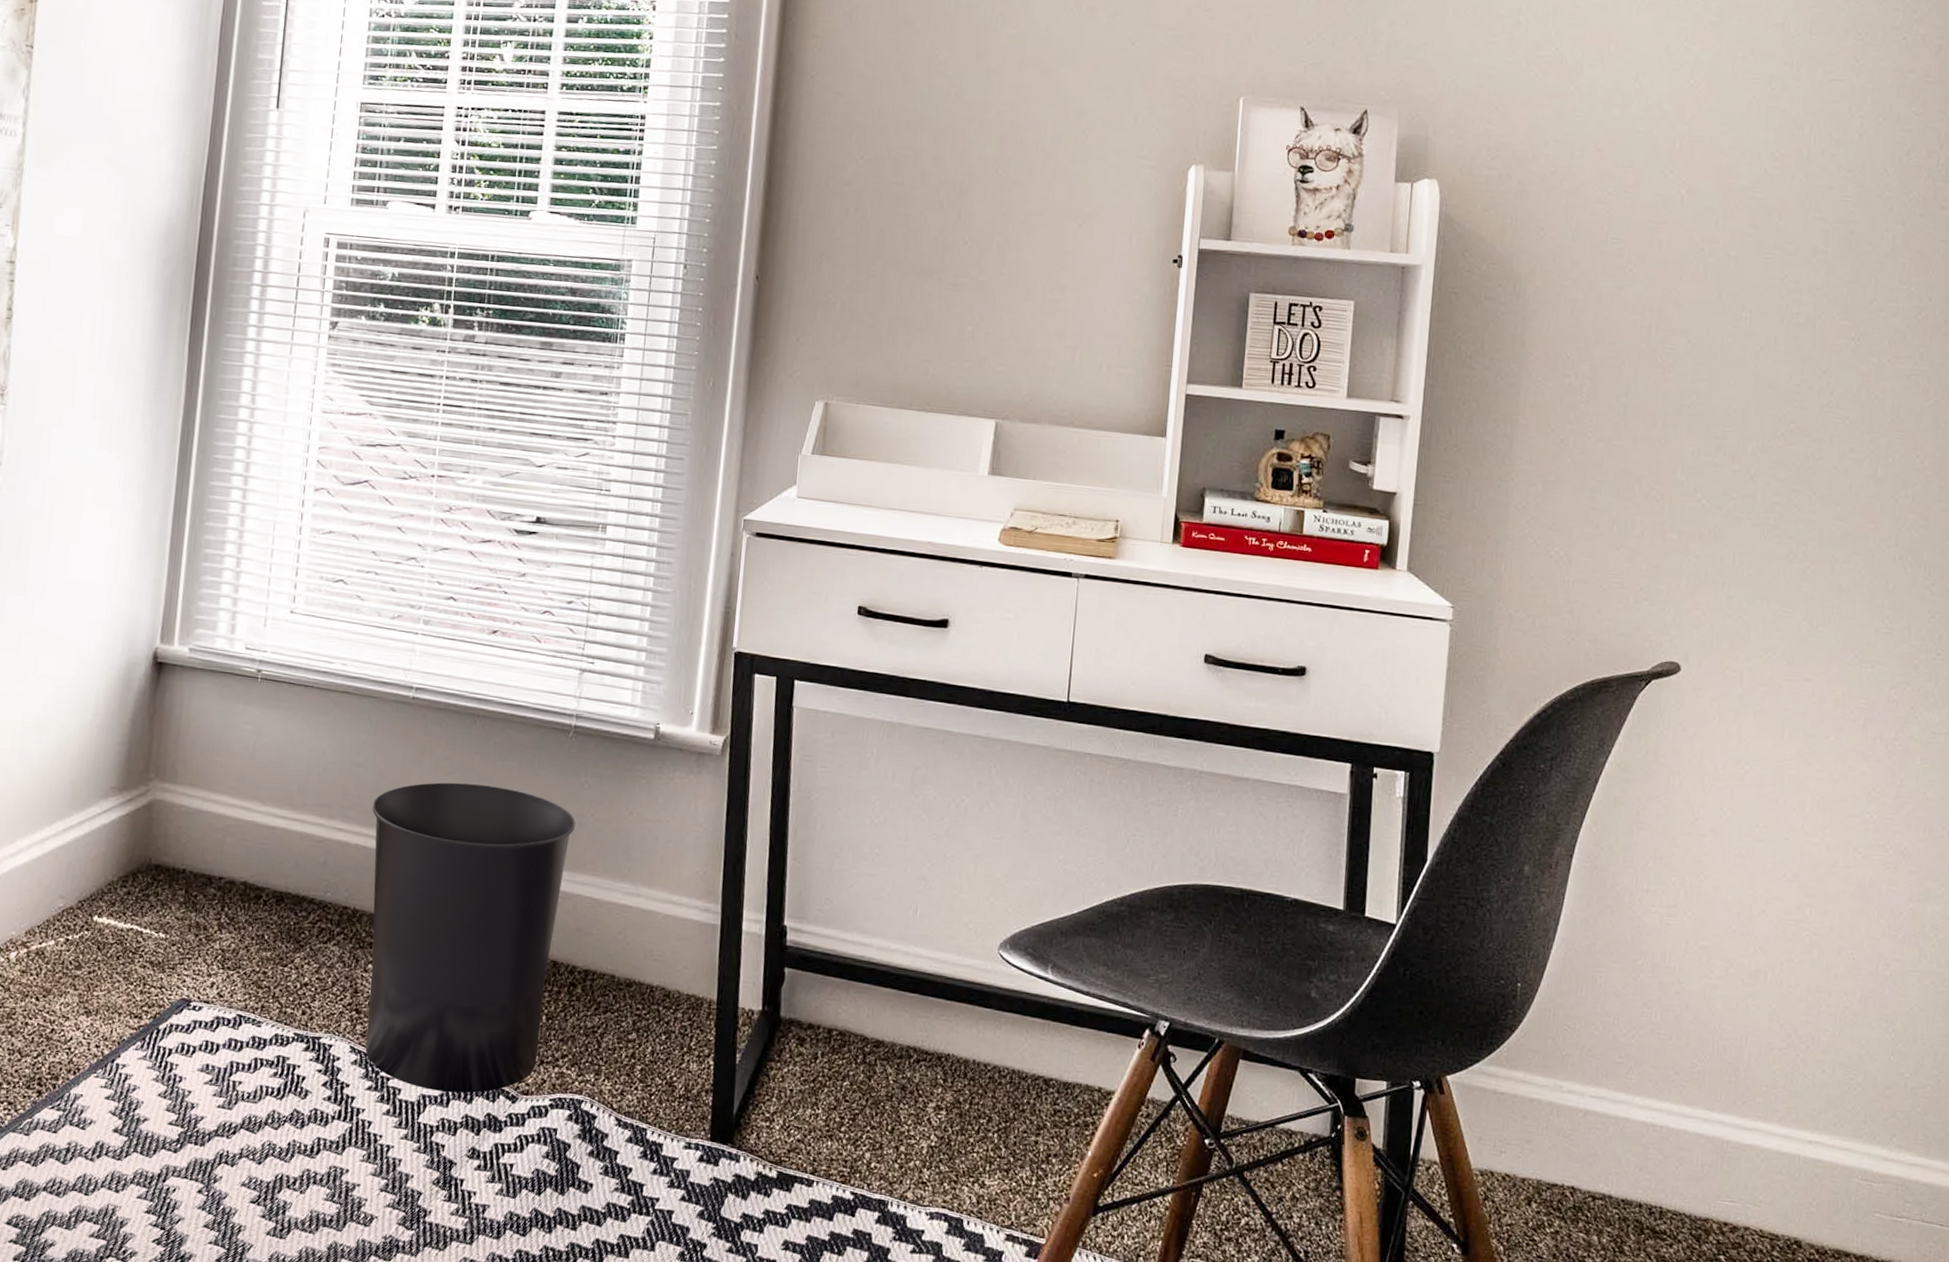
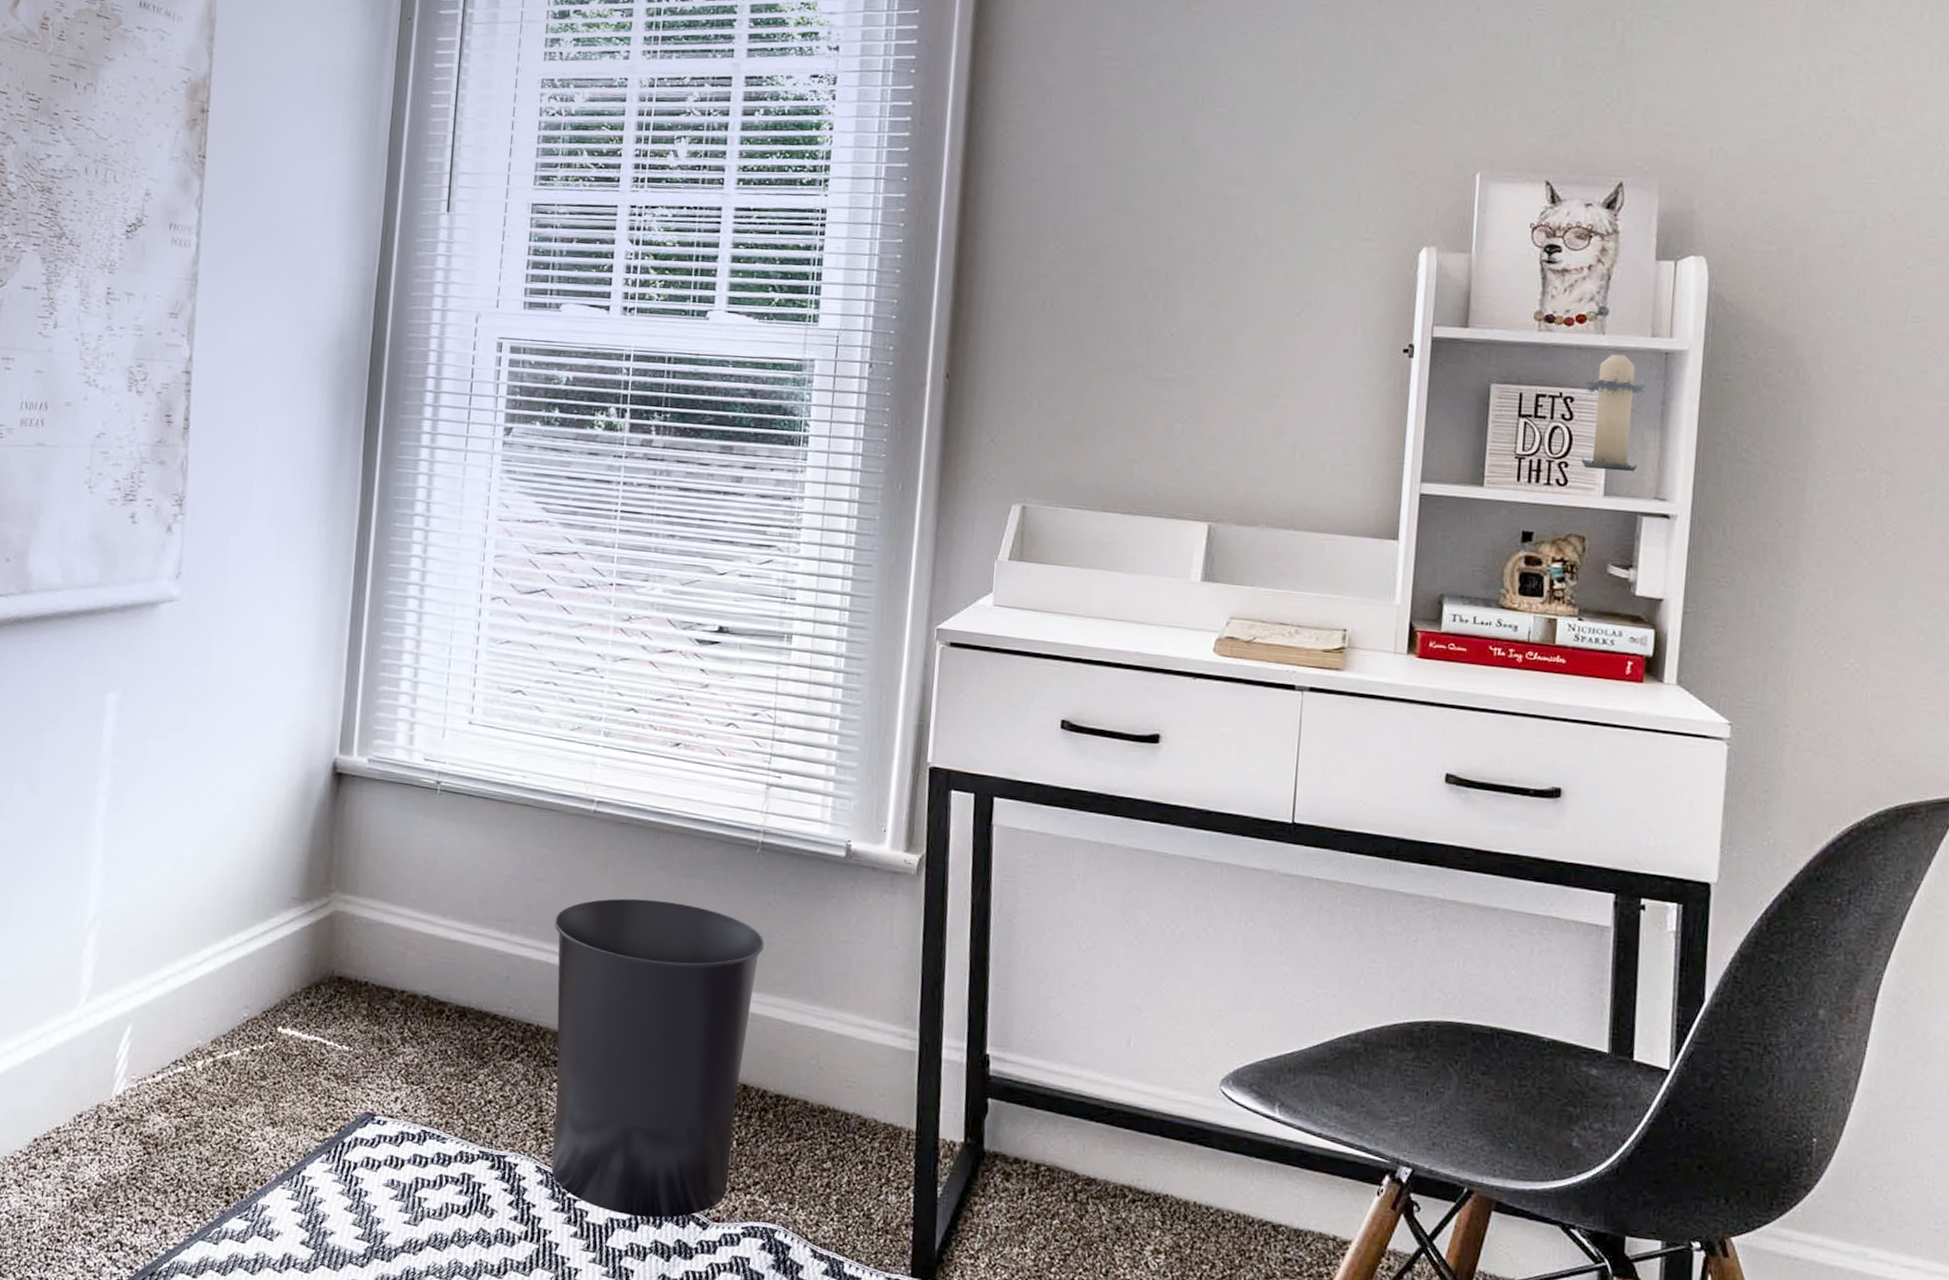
candle: none [1327,263,1384,376] -> present [1580,349,1646,472]

